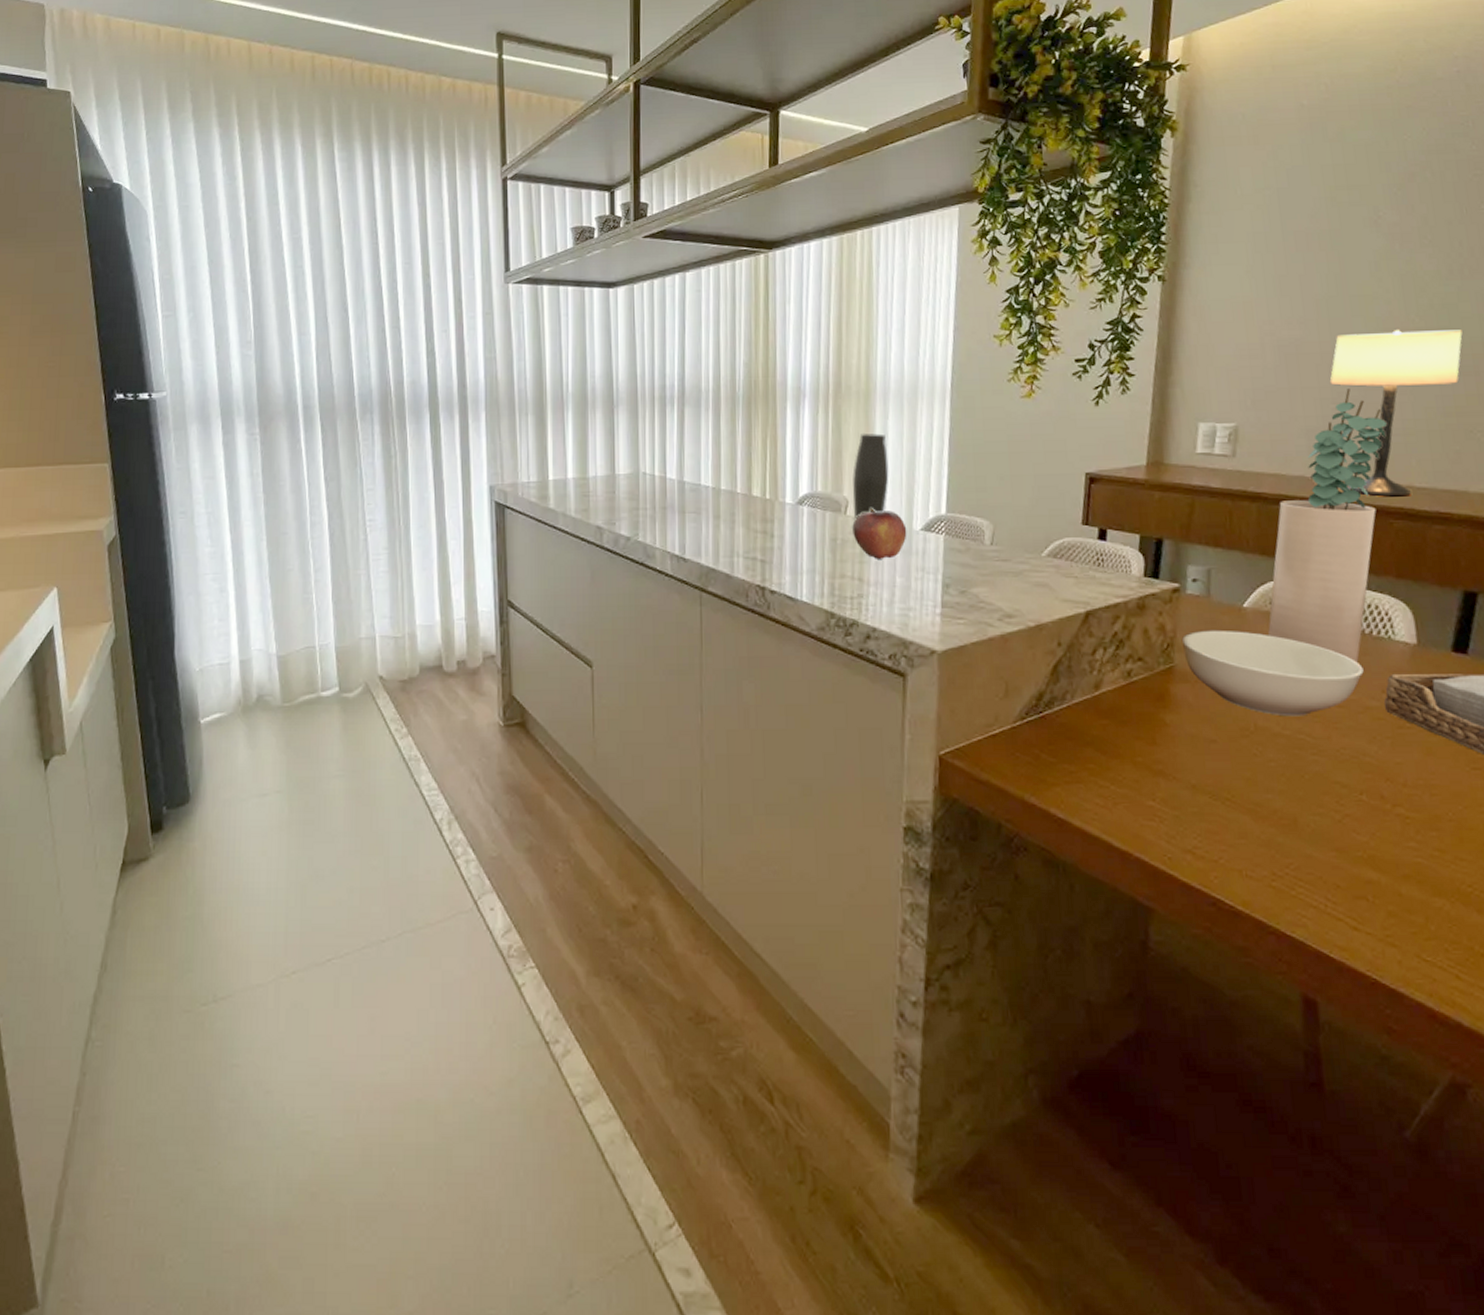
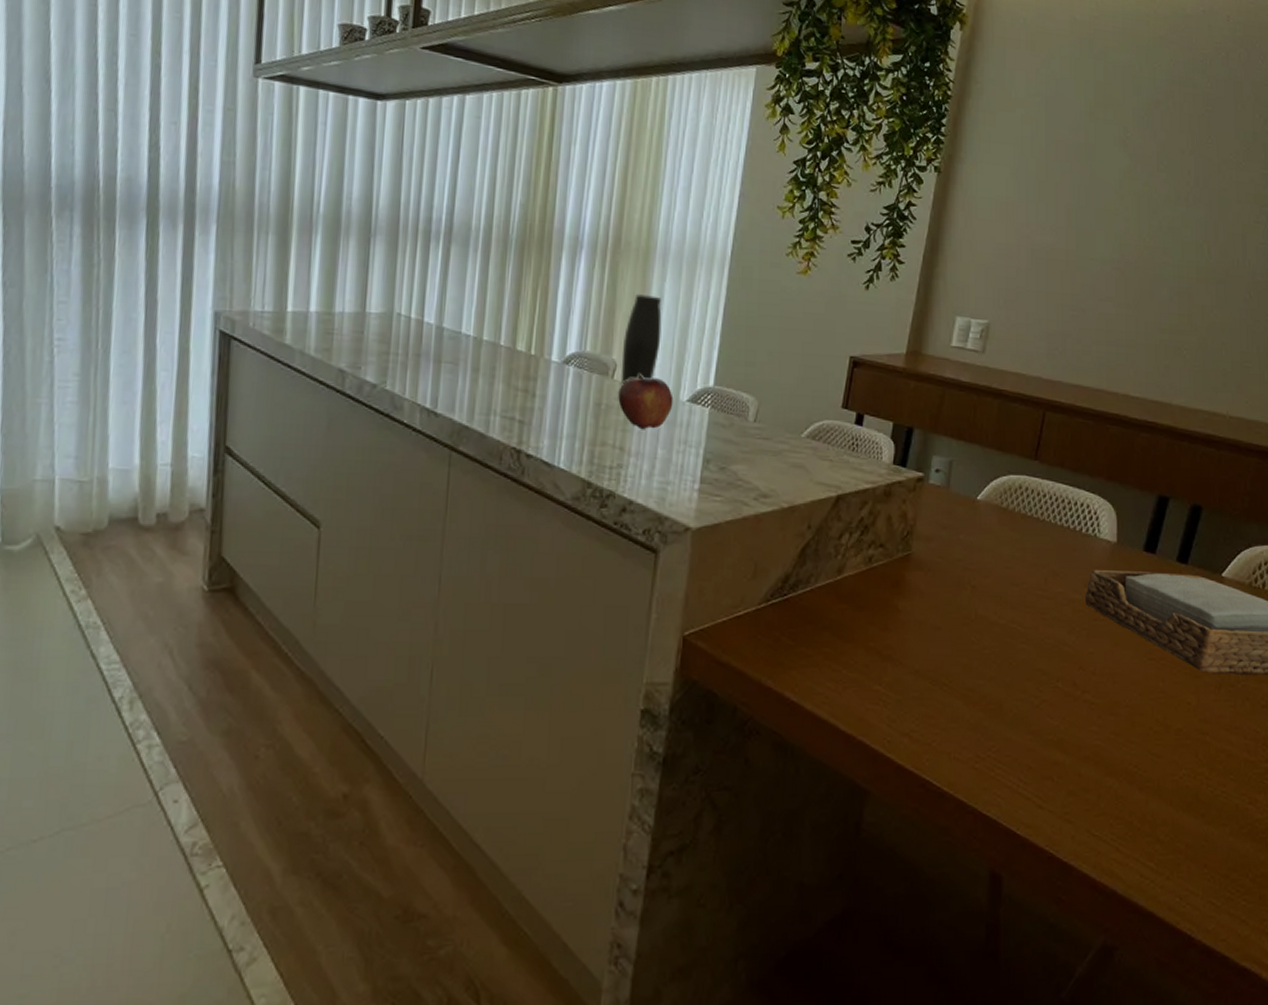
bowl: present [1181,630,1364,717] -> none [920,520,1071,607]
vase: present [1268,388,1387,663] -> none [996,297,1113,558]
table lamp: present [1329,329,1463,497] -> none [1071,245,1182,404]

